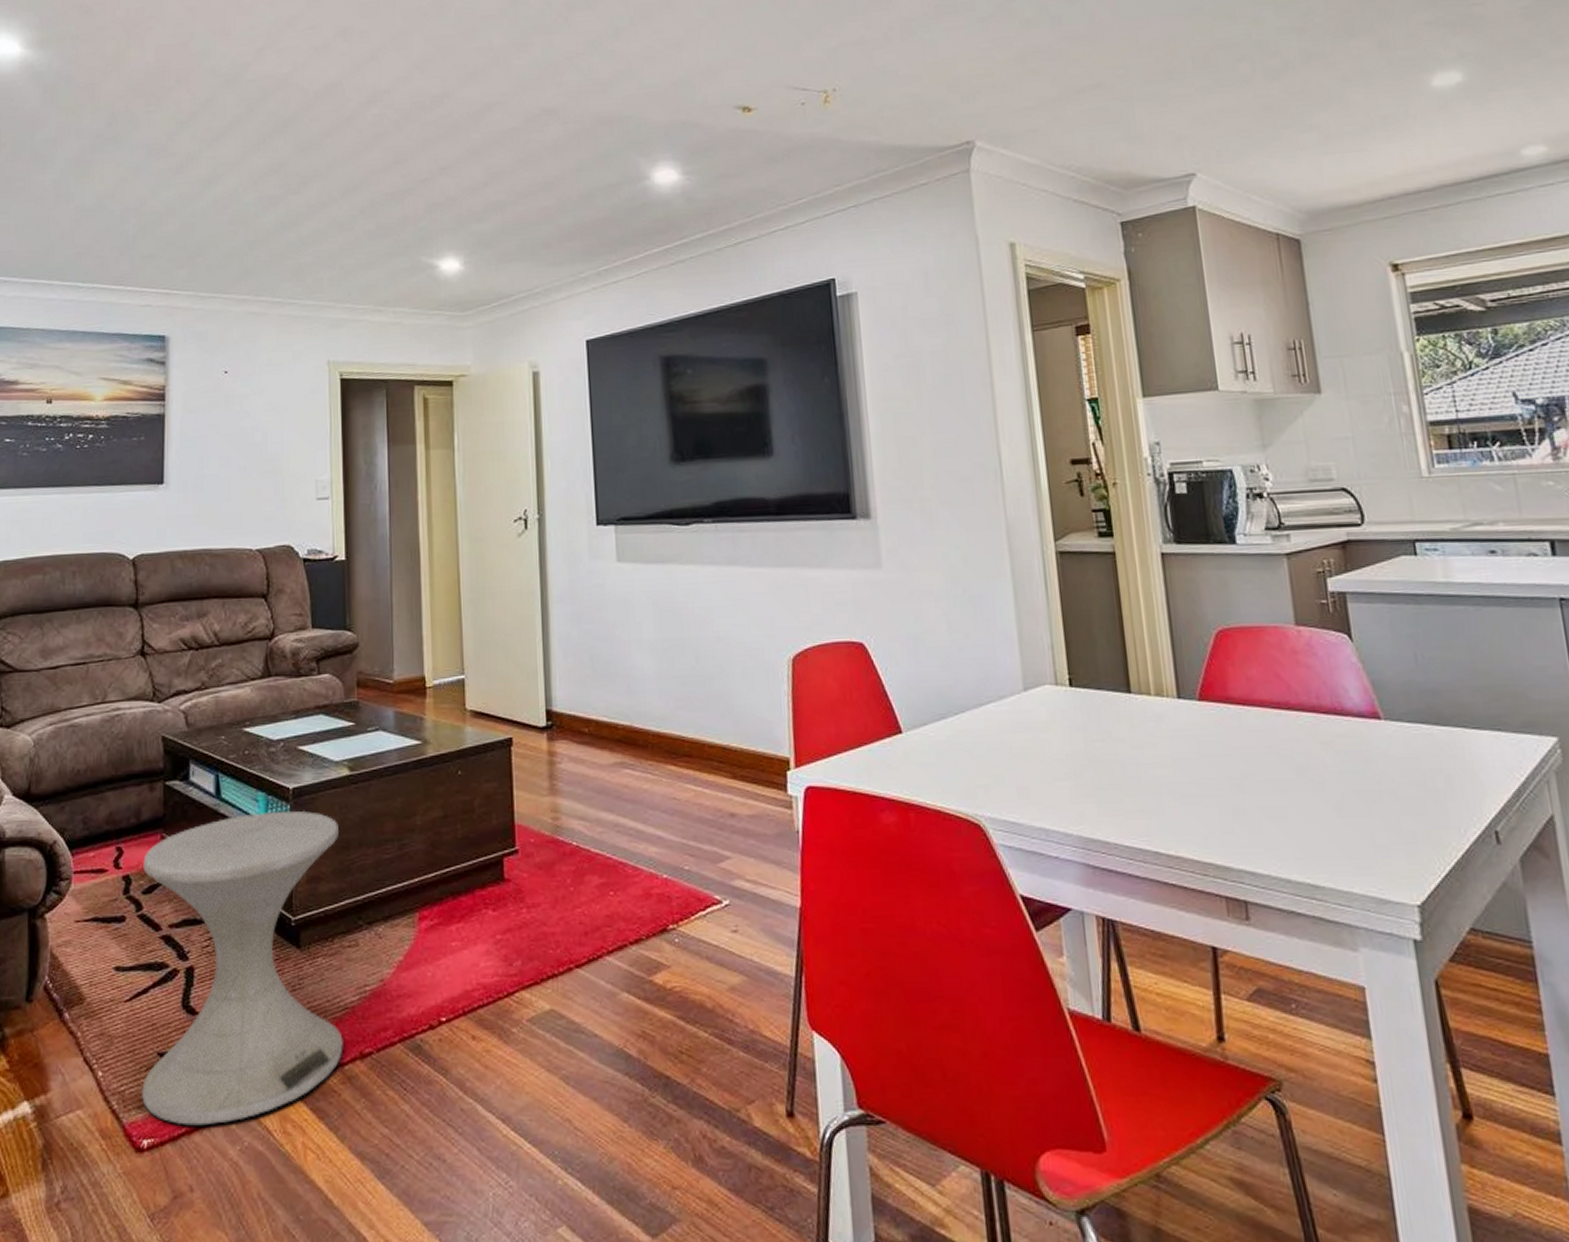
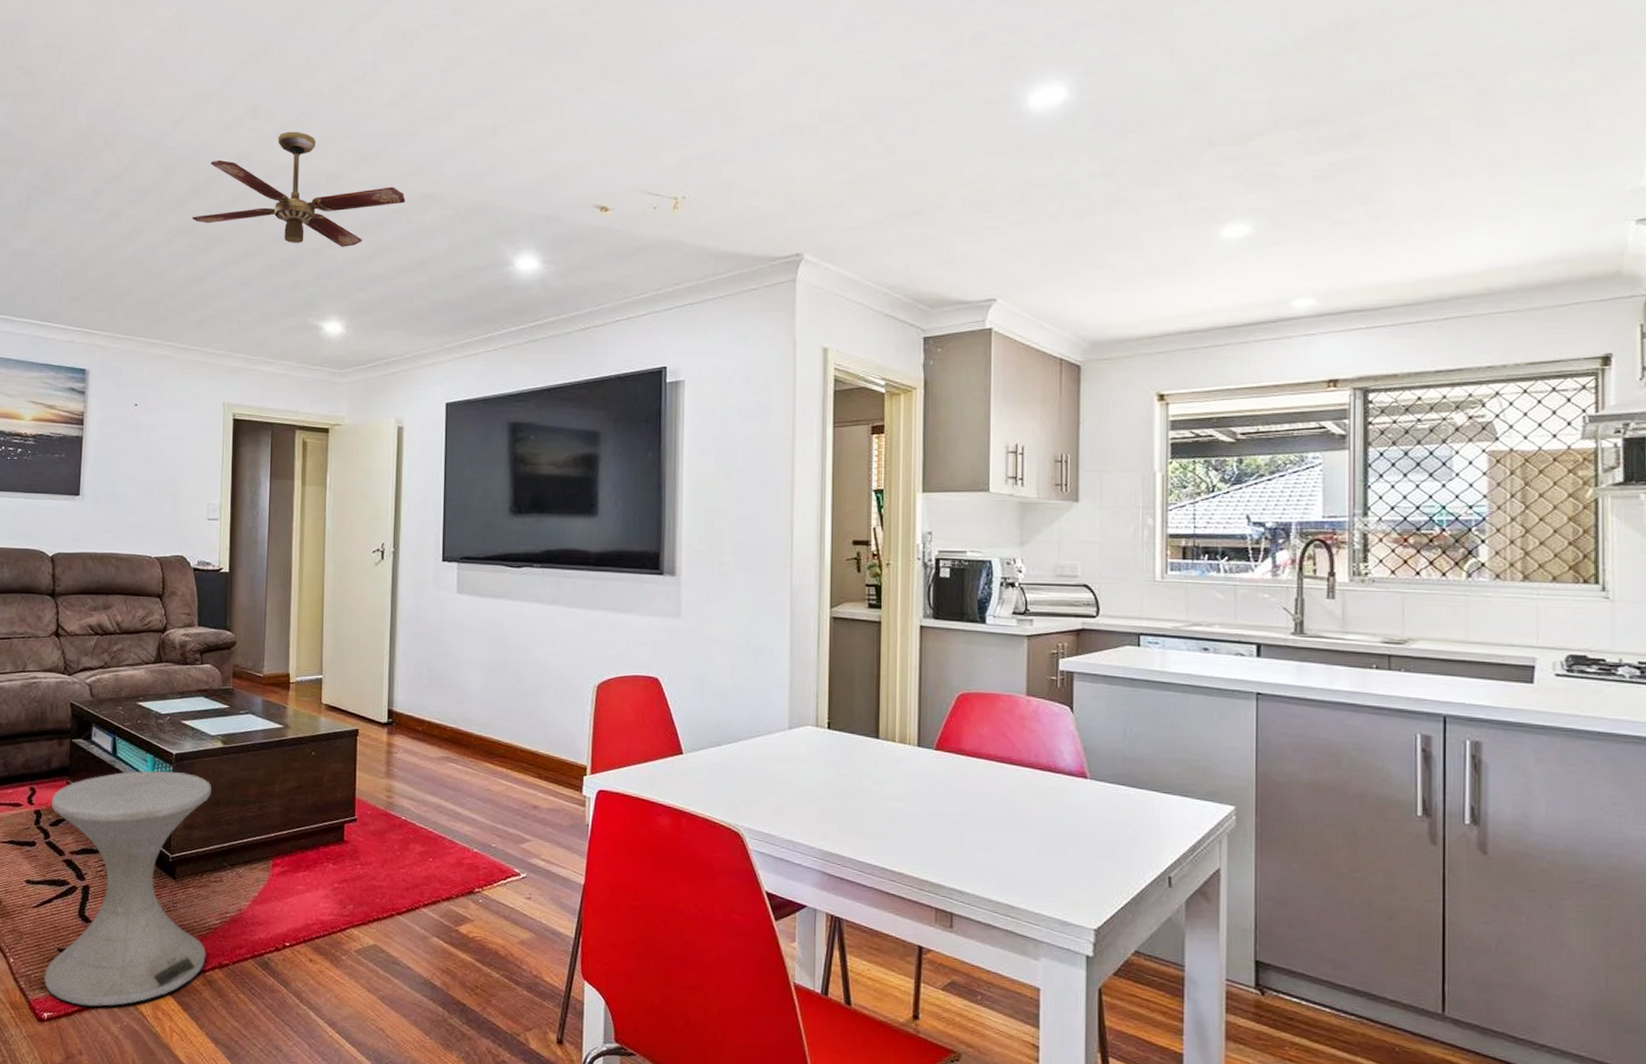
ceiling fan: none [281,51,522,175] -> present [192,131,406,247]

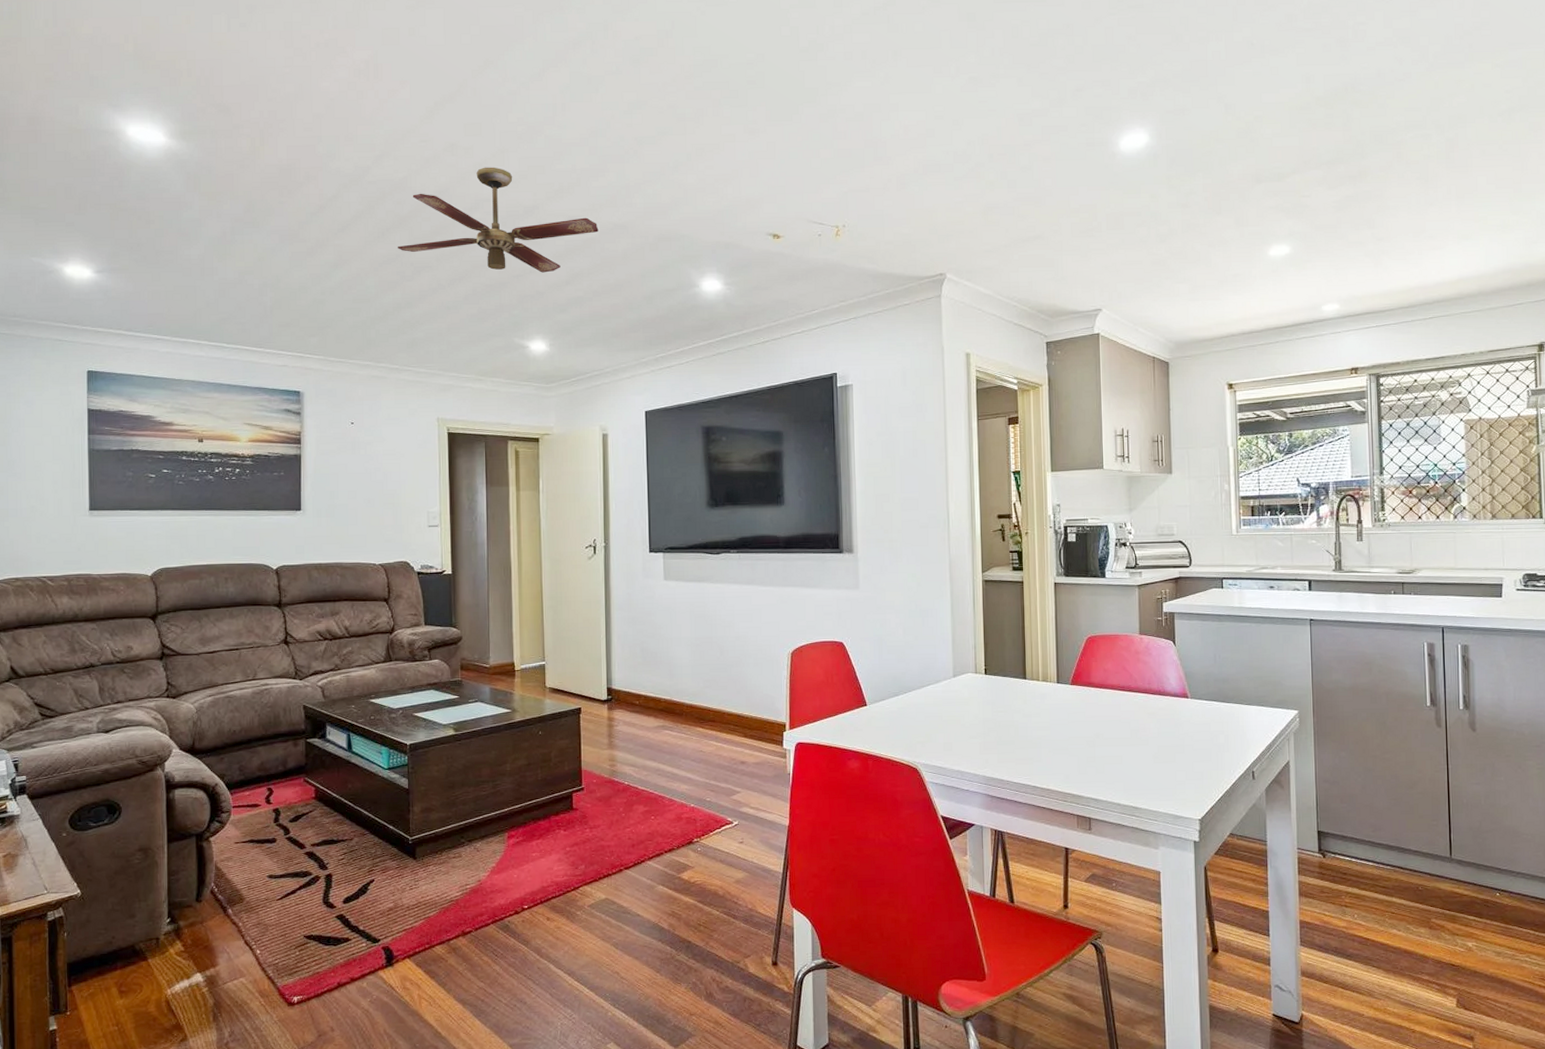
side table: present [44,771,211,1007] -> none [290,760,449,986]

